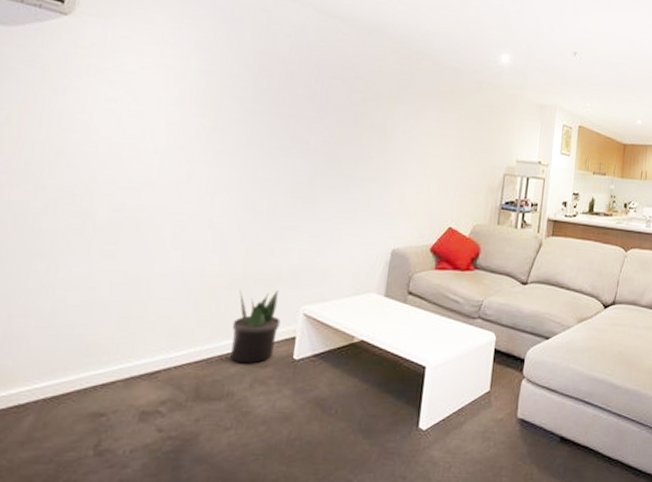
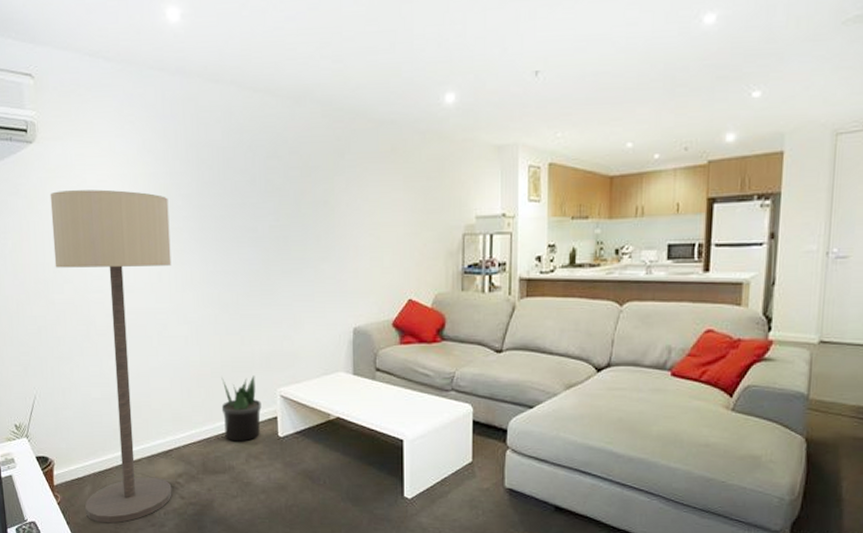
floor lamp: none [15,68,218,465] -> present [50,189,172,524]

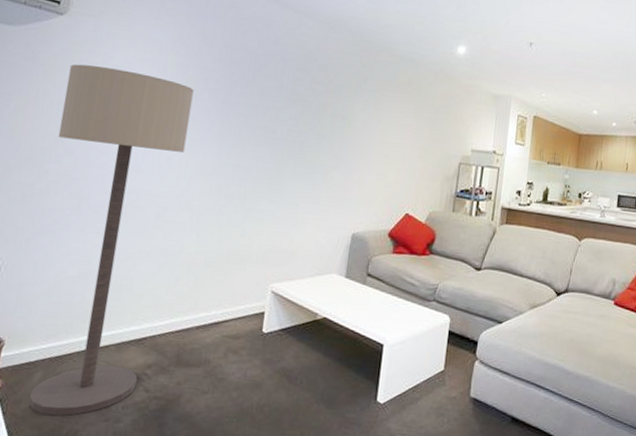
planter: present [221,375,262,442] -> none [207,268,251,335]

